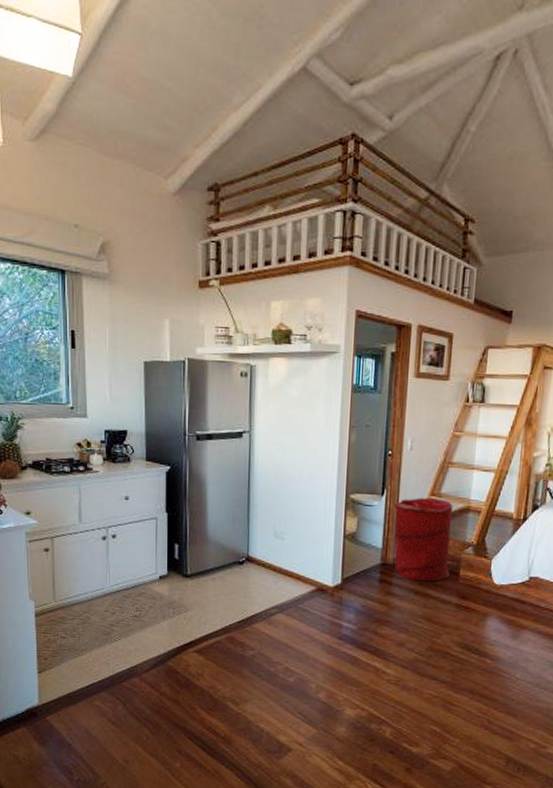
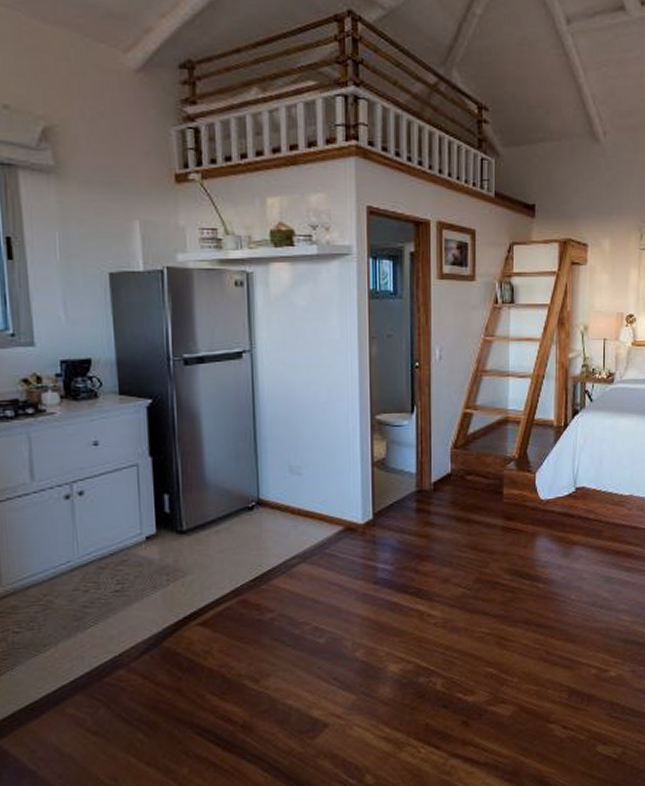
laundry hamper: present [394,497,454,582] -> none [426,411,492,506]

